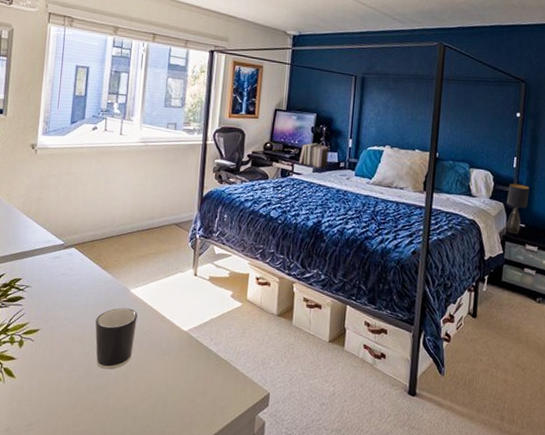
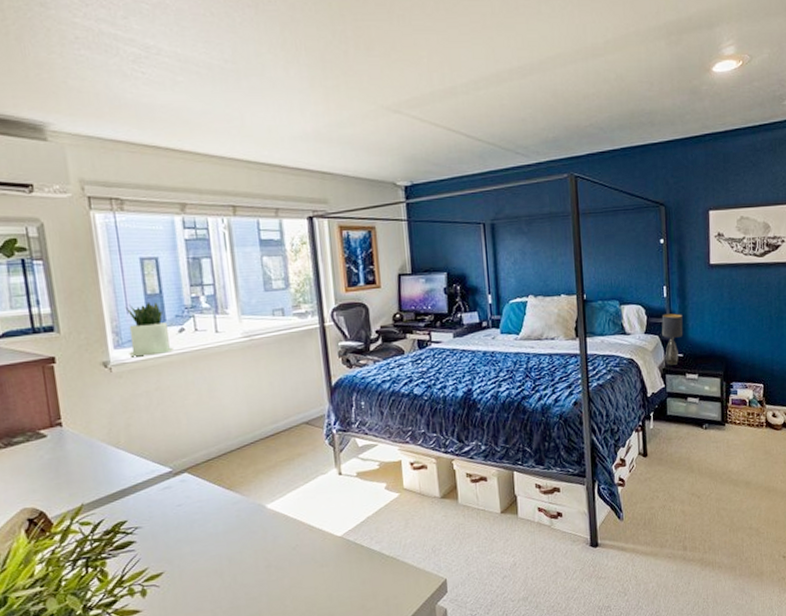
planter: none [52,101,85,146] -> present [124,301,173,357]
mug: present [95,307,138,370] -> none [231,526,283,598]
books: present [299,142,329,168] -> none [435,304,469,332]

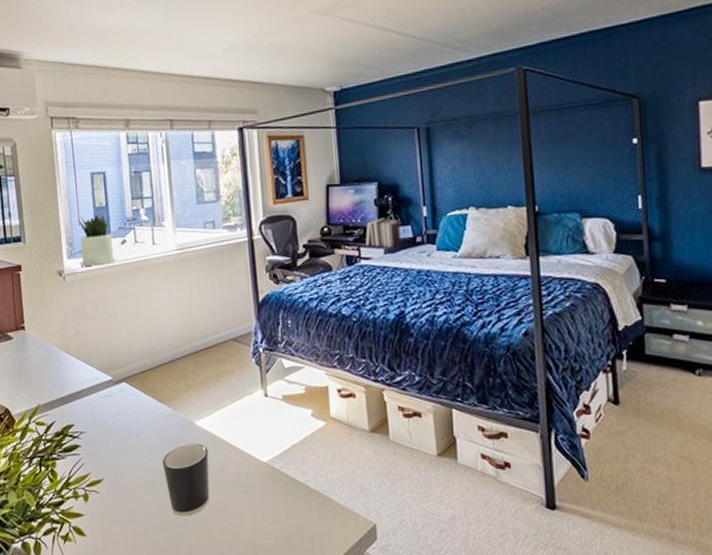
mug: none [231,526,283,598] -> present [162,444,210,516]
books: none [435,304,469,332] -> present [365,217,402,248]
table lamp: present [661,313,683,366] -> none [635,228,666,294]

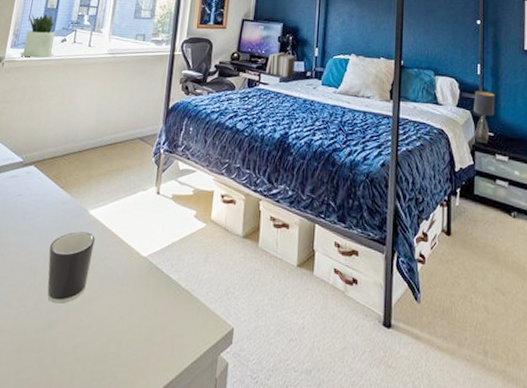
table lamp: none [635,228,666,294] -> present [473,91,495,144]

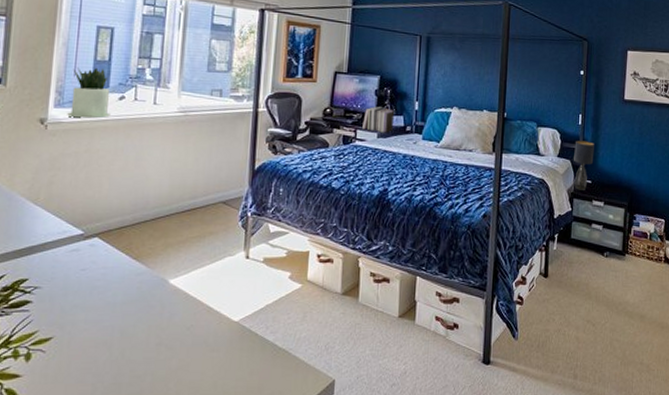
mug: present [47,231,95,304] -> none [125,302,178,375]

